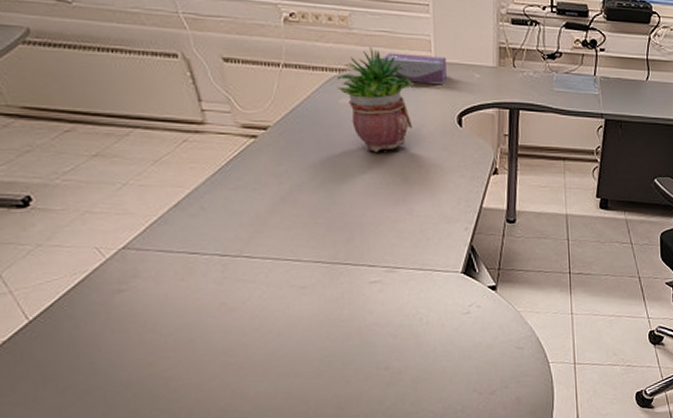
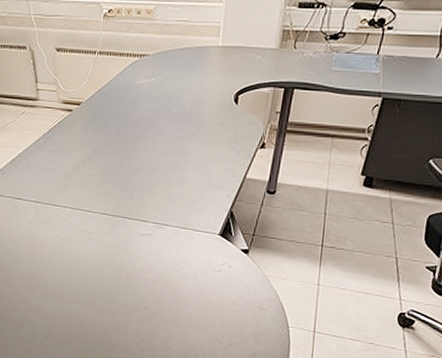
potted plant: present [336,47,415,152] -> none [136,35,202,125]
tissue box: present [381,52,447,84] -> none [175,39,233,65]

